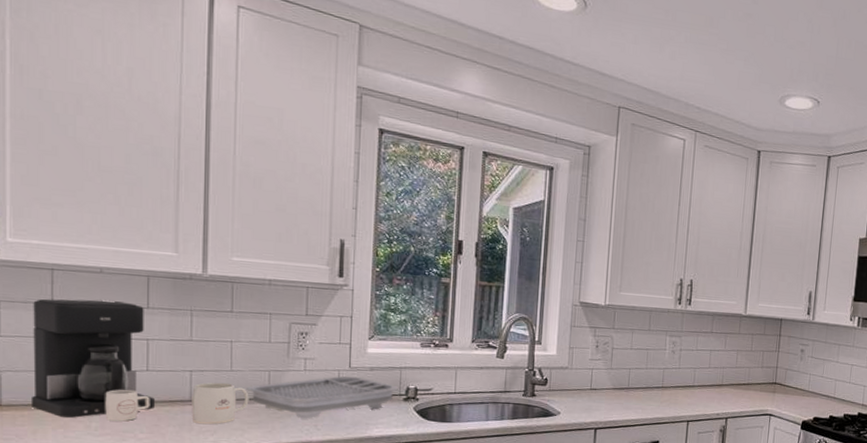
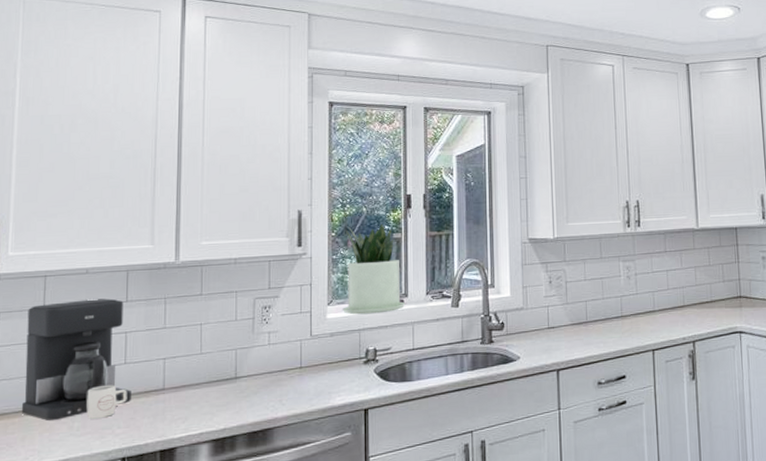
mug: present [191,382,249,425] -> none [165,366,218,413]
dish rack: present [247,376,399,419] -> none [215,344,359,395]
planter: none [383,265,450,355] -> present [342,223,406,315]

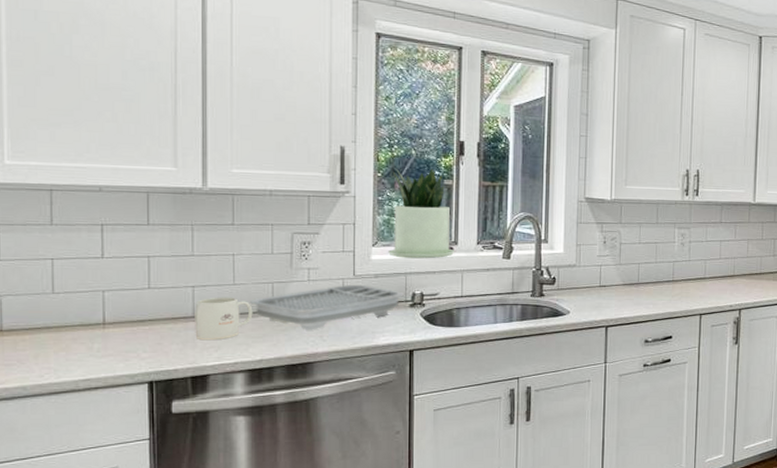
coffee maker: present [21,298,132,422] -> none [31,219,159,341]
mug: present [86,384,127,419] -> none [107,308,153,341]
mug: none [165,366,218,413] -> present [195,297,253,341]
dish rack: none [215,344,359,395] -> present [250,284,405,330]

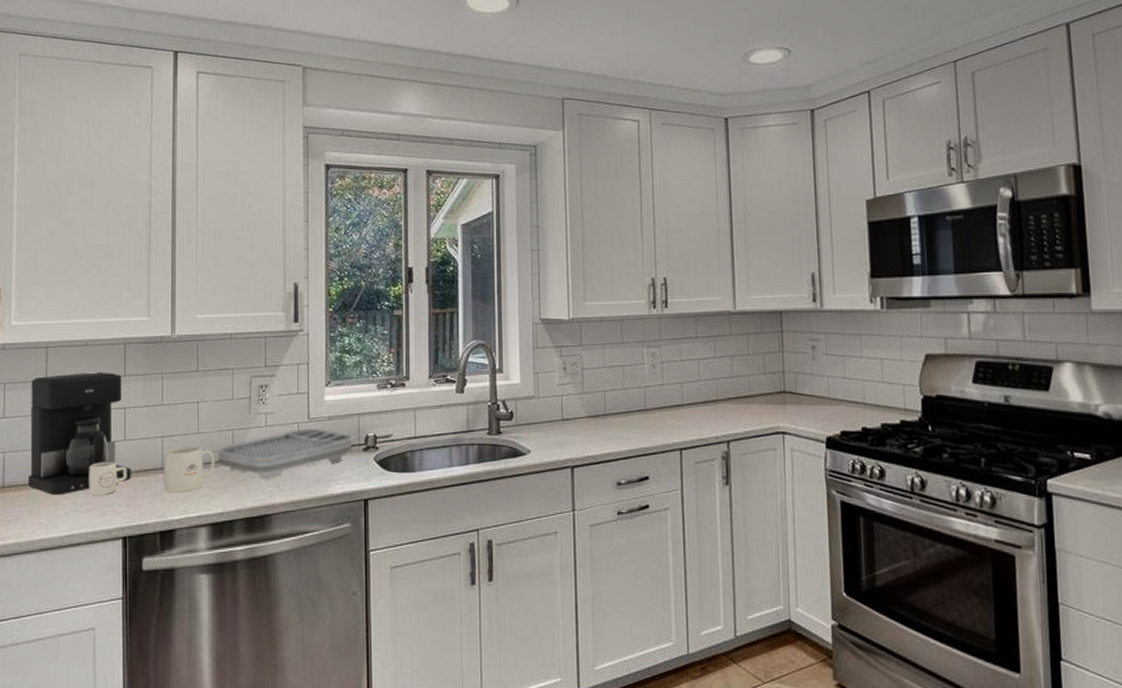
coffee maker: none [31,219,159,341] -> present [27,372,132,496]
mug: none [107,308,153,341] -> present [89,461,127,496]
planter: present [387,168,455,259] -> none [340,299,407,398]

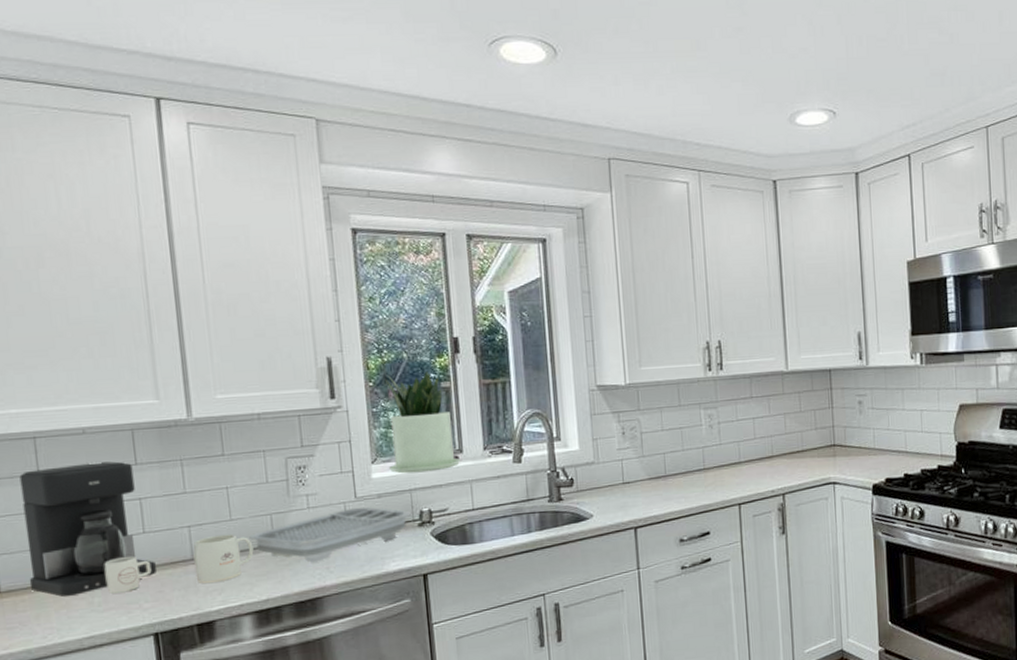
planter: none [340,299,407,398] -> present [385,371,461,474]

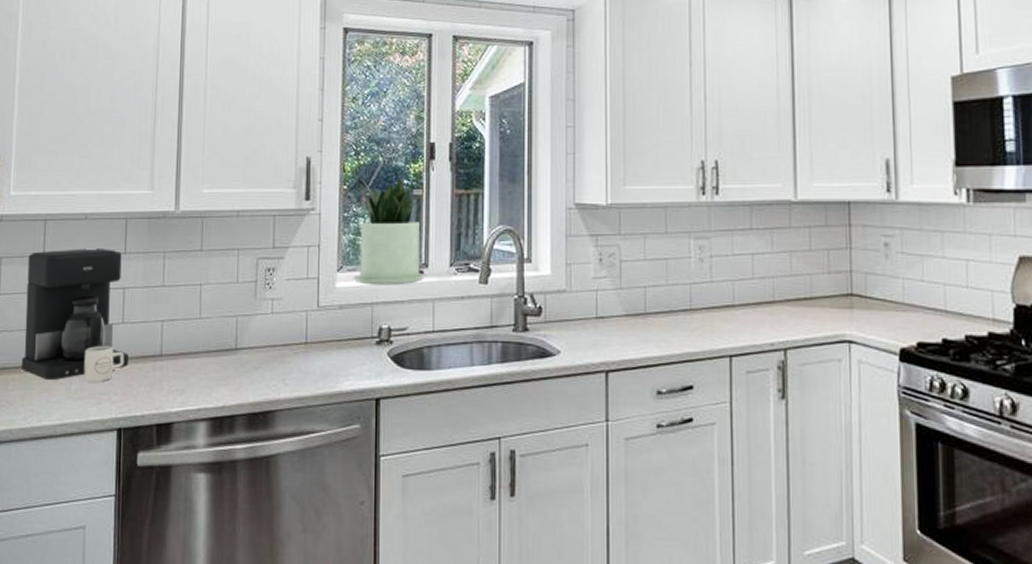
mug: present [193,534,254,584] -> none [162,332,217,383]
dish rack: present [249,507,412,563] -> none [215,317,371,372]

